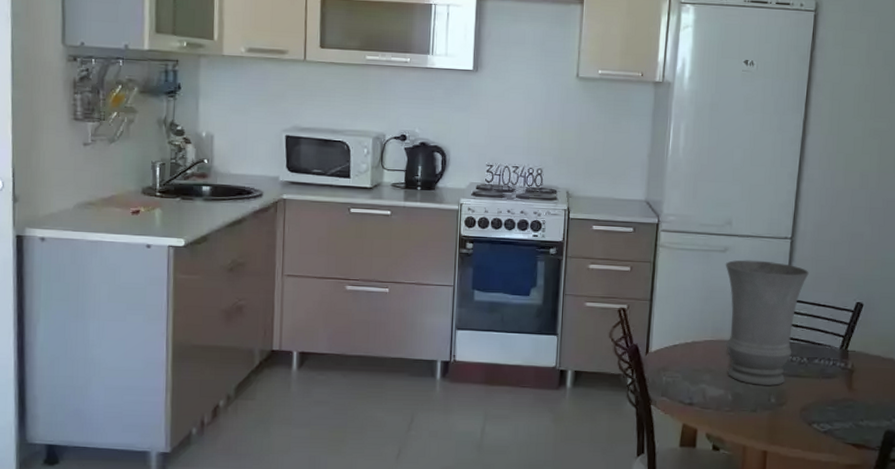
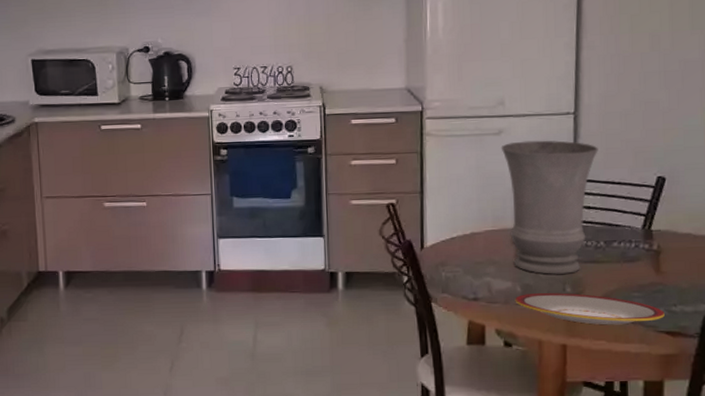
plate: none [725,402,853,435] -> present [515,293,665,325]

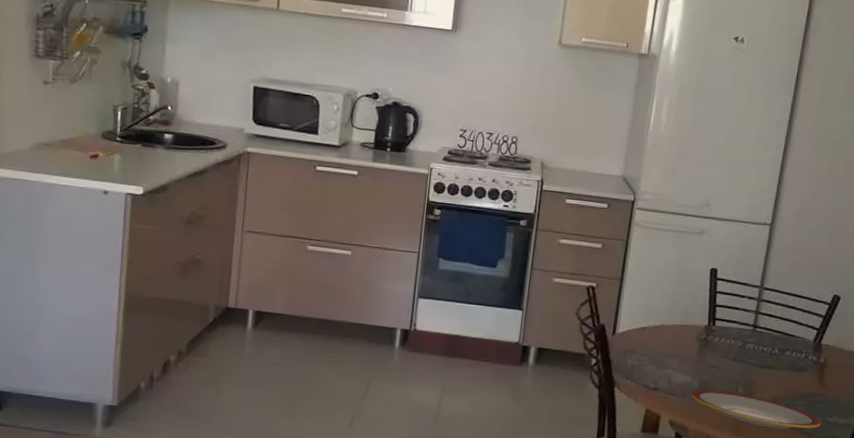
vase: present [501,140,598,274] -> none [696,243,787,375]

